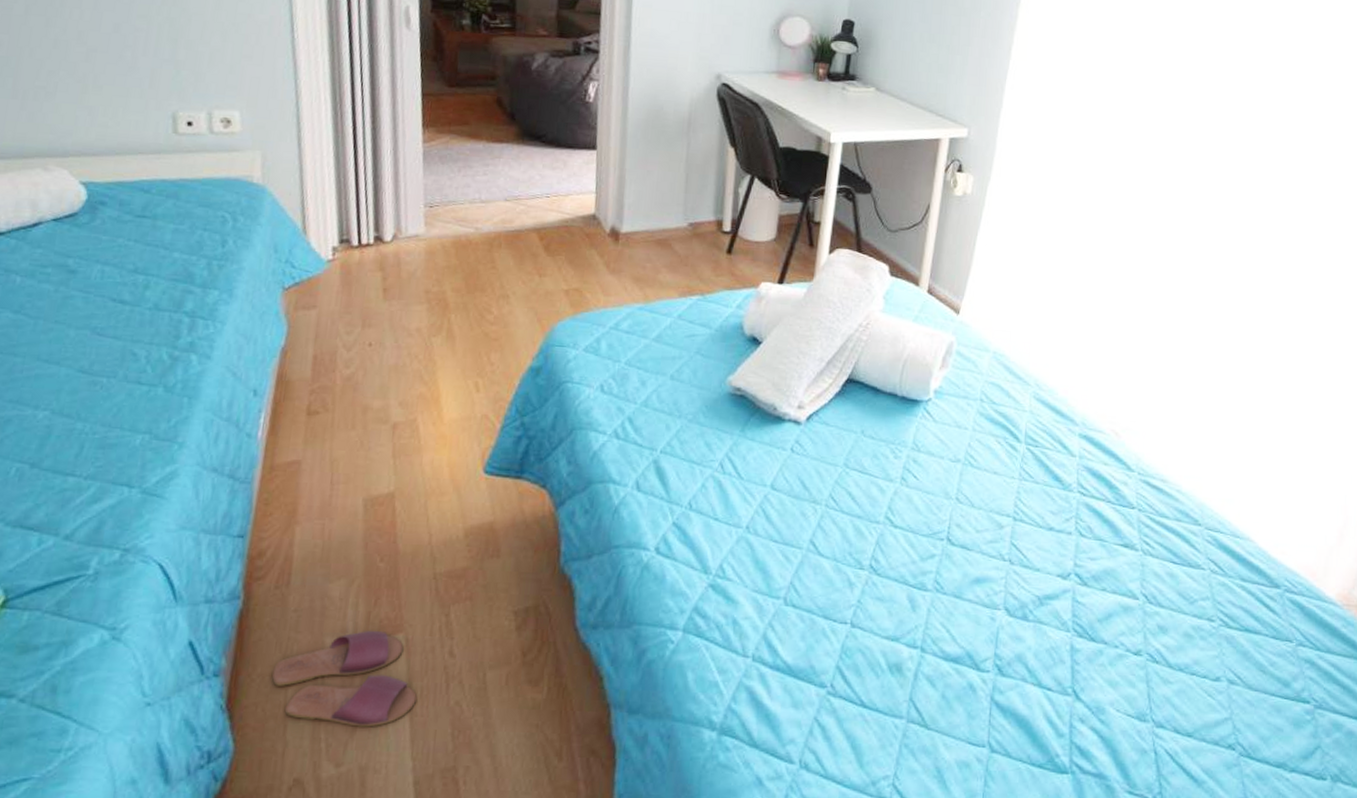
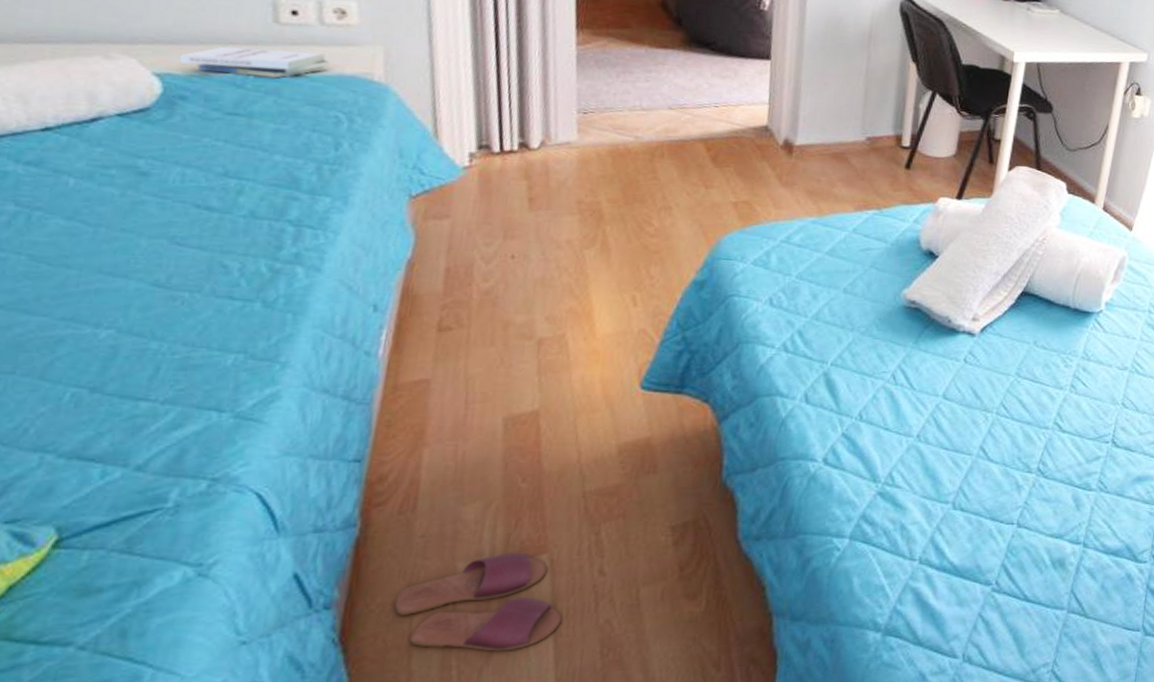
books: none [100,156,218,183] -> present [179,46,330,78]

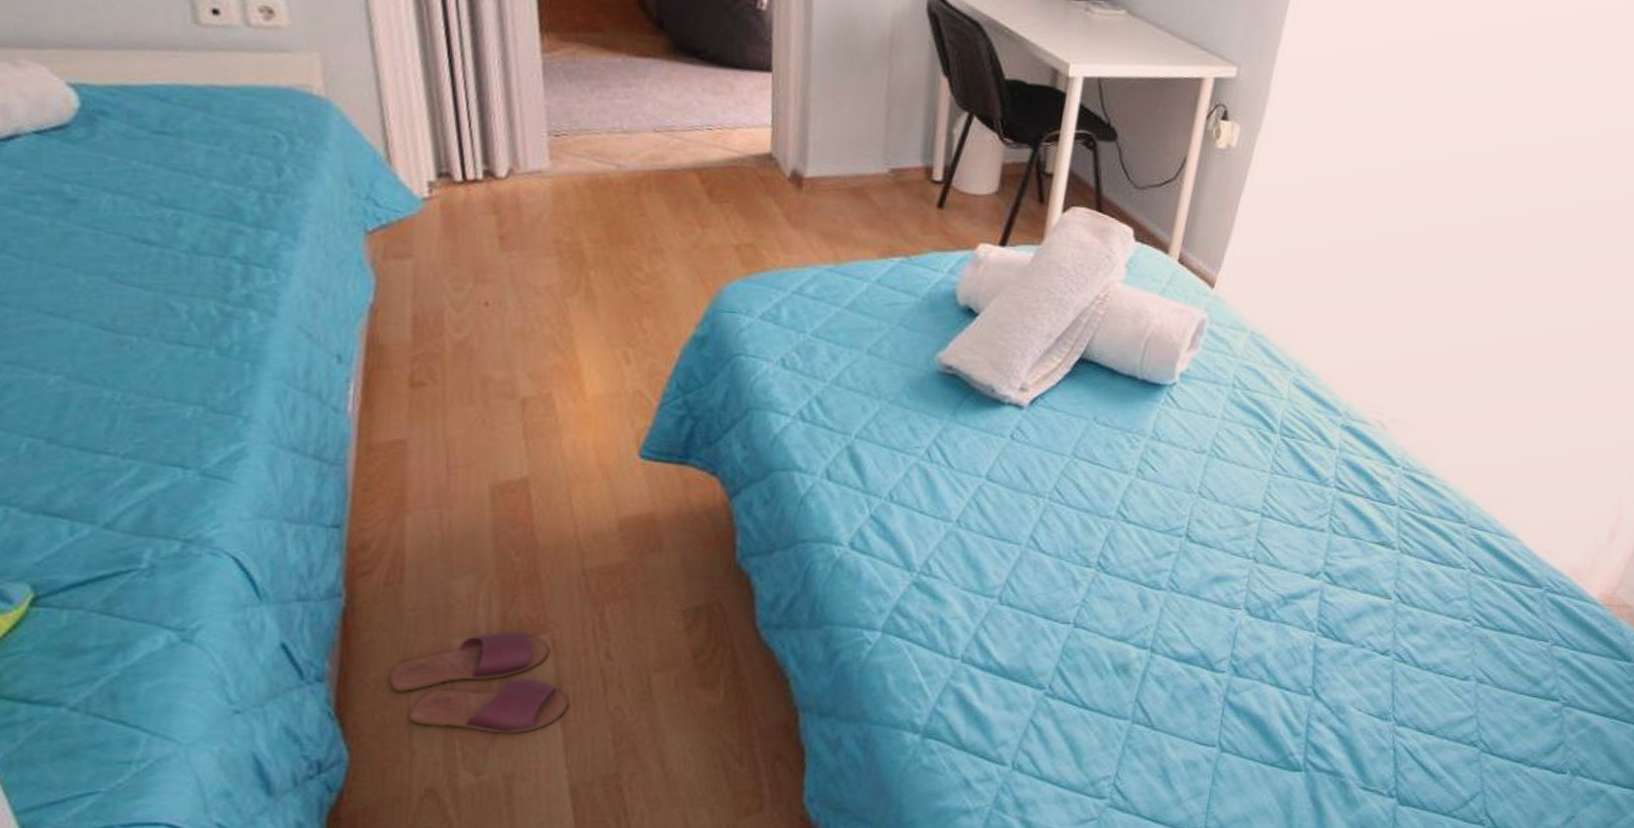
books: present [179,46,330,78] -> none [94,51,261,91]

